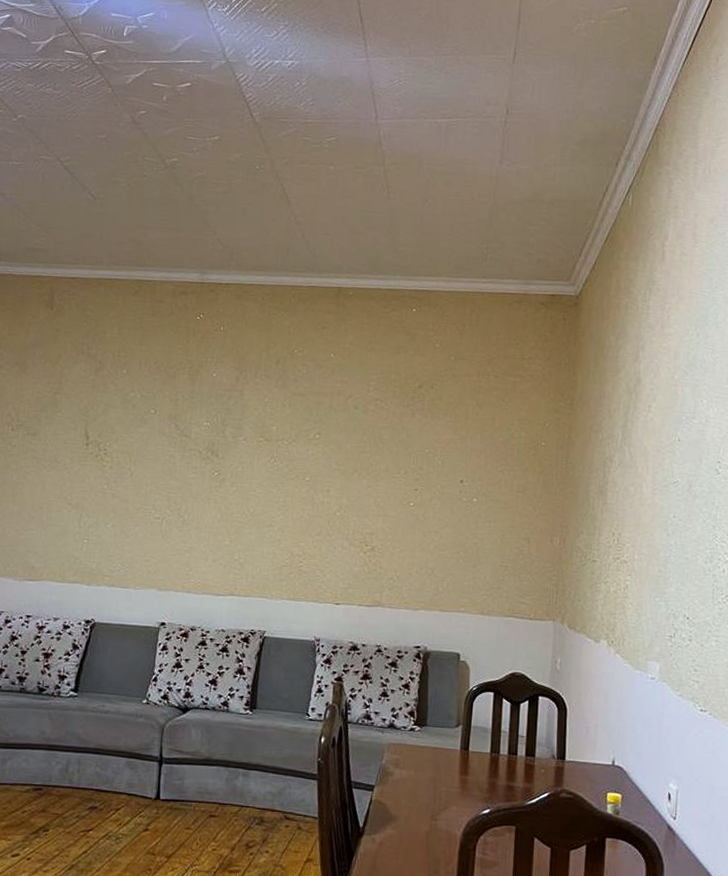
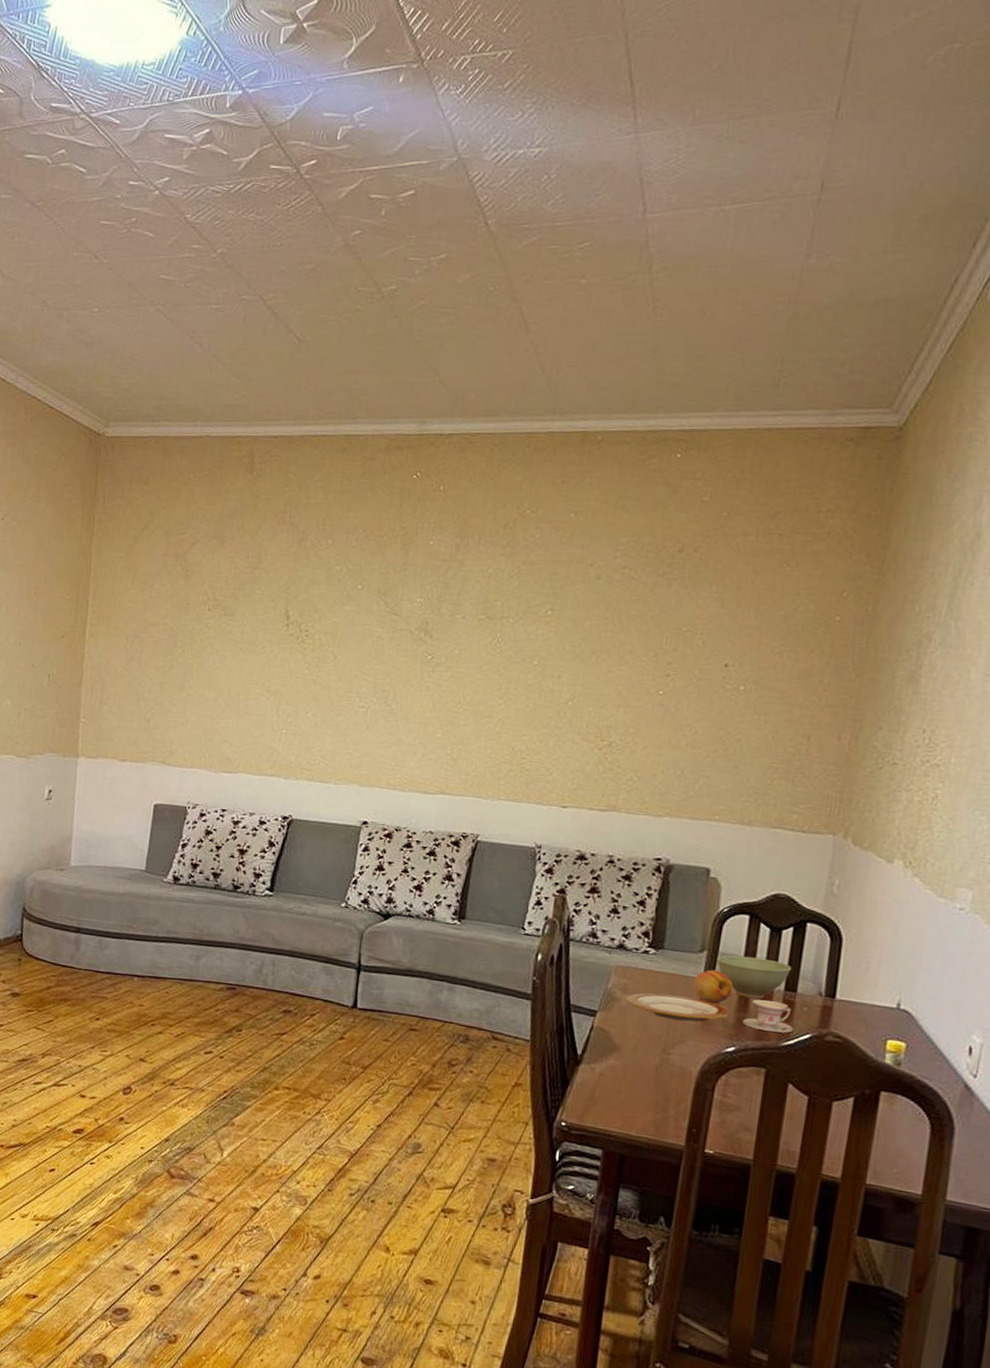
plate: none [398,765,483,789] -> present [626,992,730,1022]
fruit: none [453,741,485,772] -> present [694,969,733,1004]
bowl: none [470,728,530,765] -> present [716,955,792,1000]
teacup: none [493,765,535,794] -> present [741,999,794,1033]

